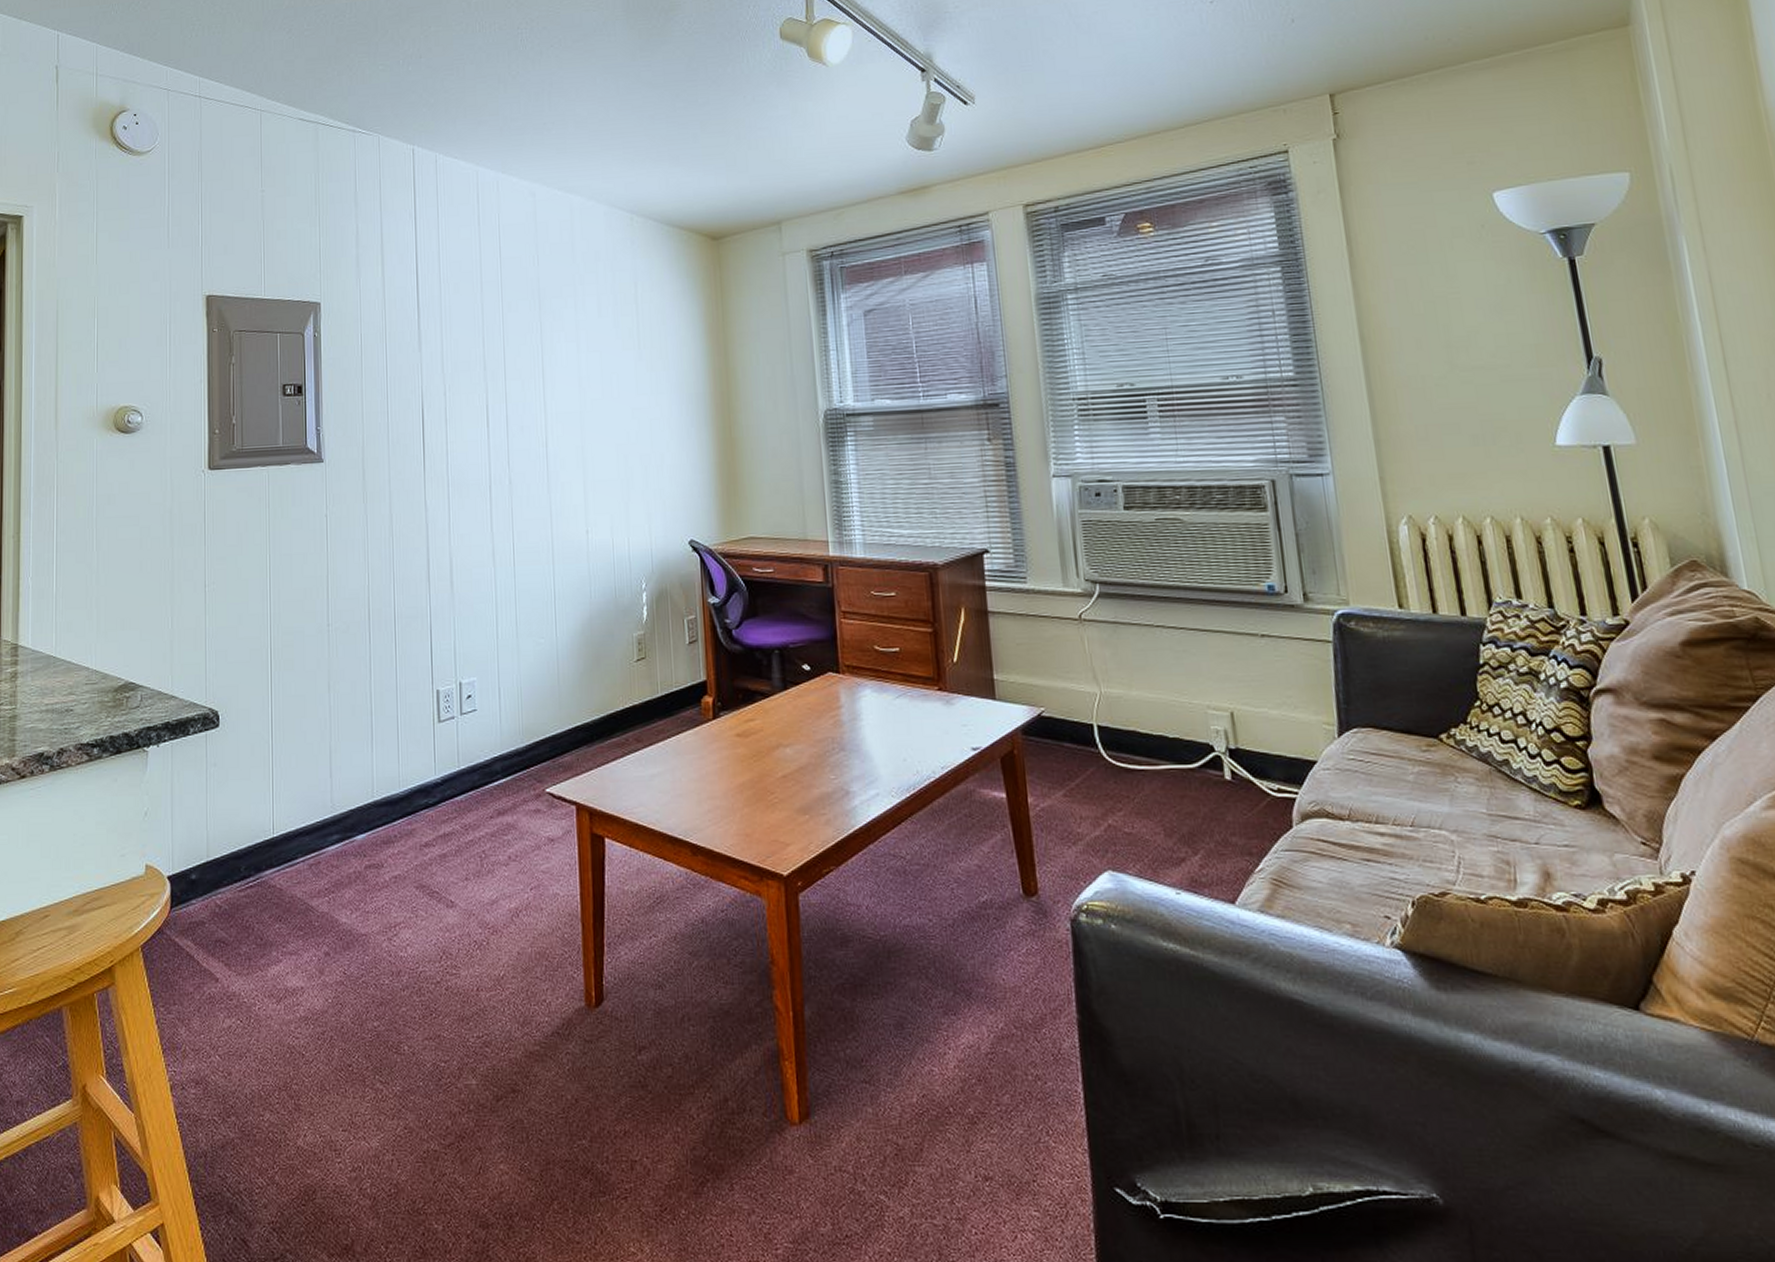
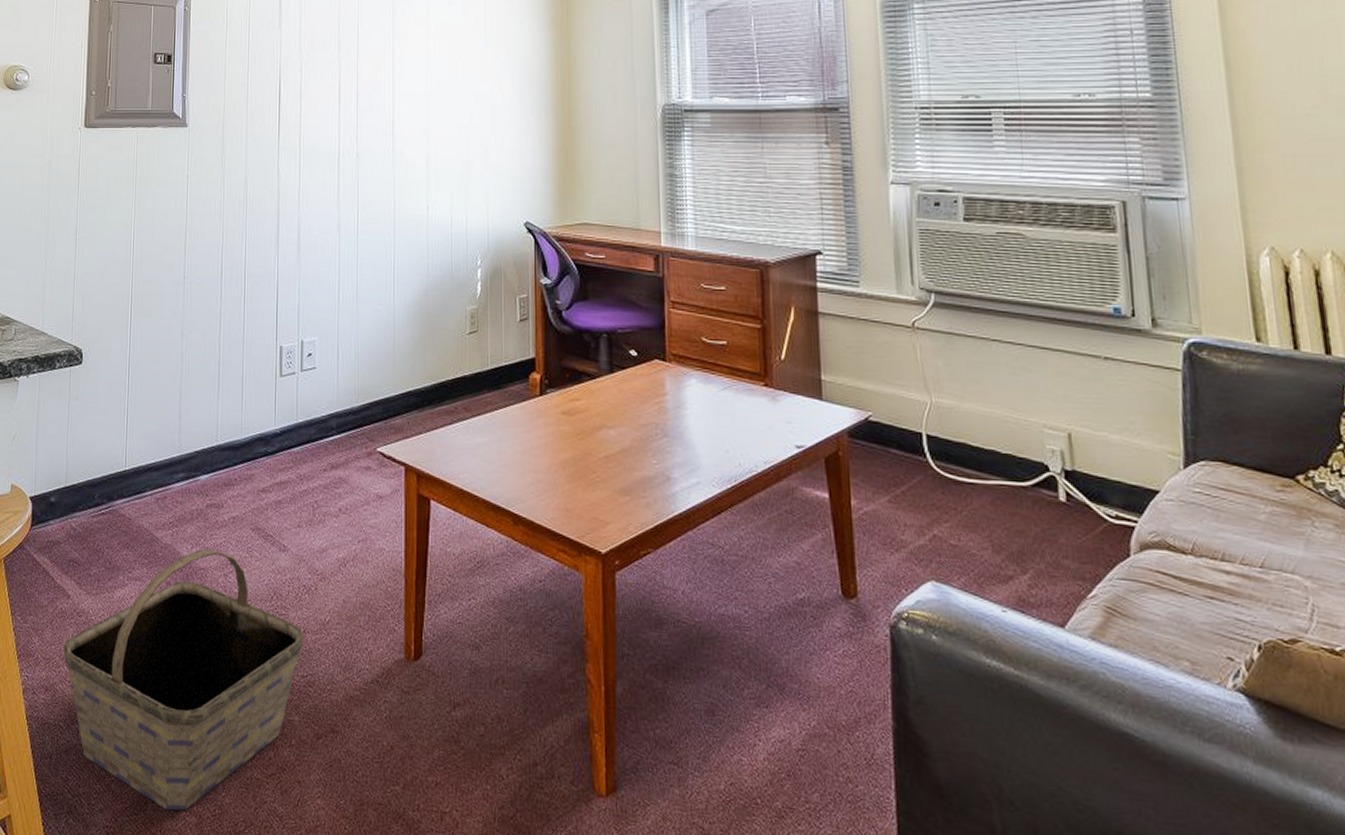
basket: none [213,912,477,1196] -> present [63,548,304,811]

